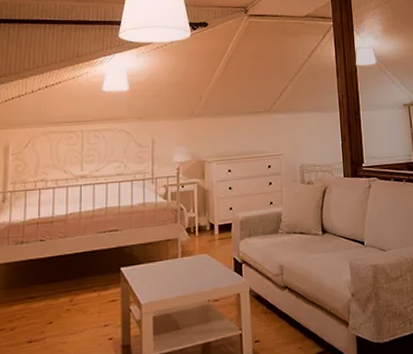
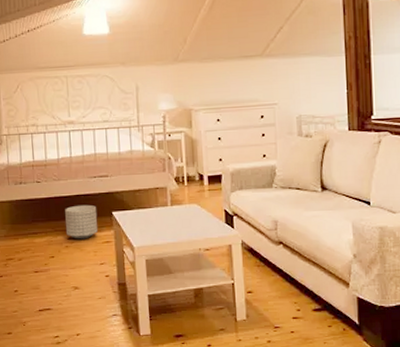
planter: none [69,261,104,301] -> present [65,204,98,240]

